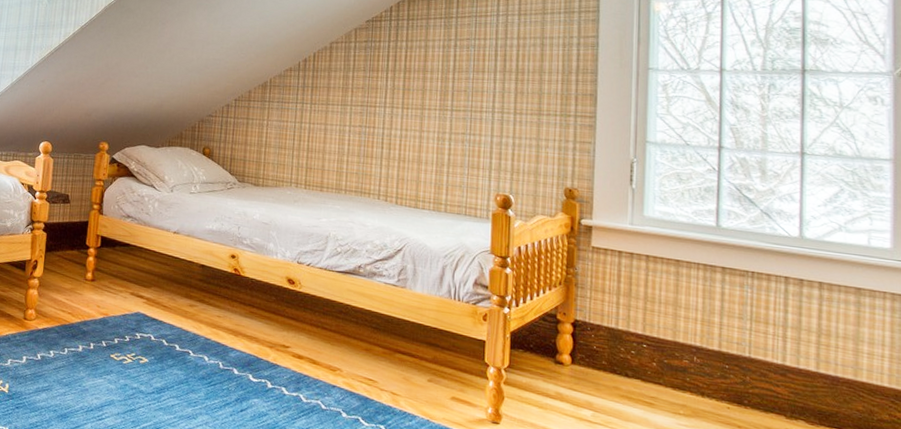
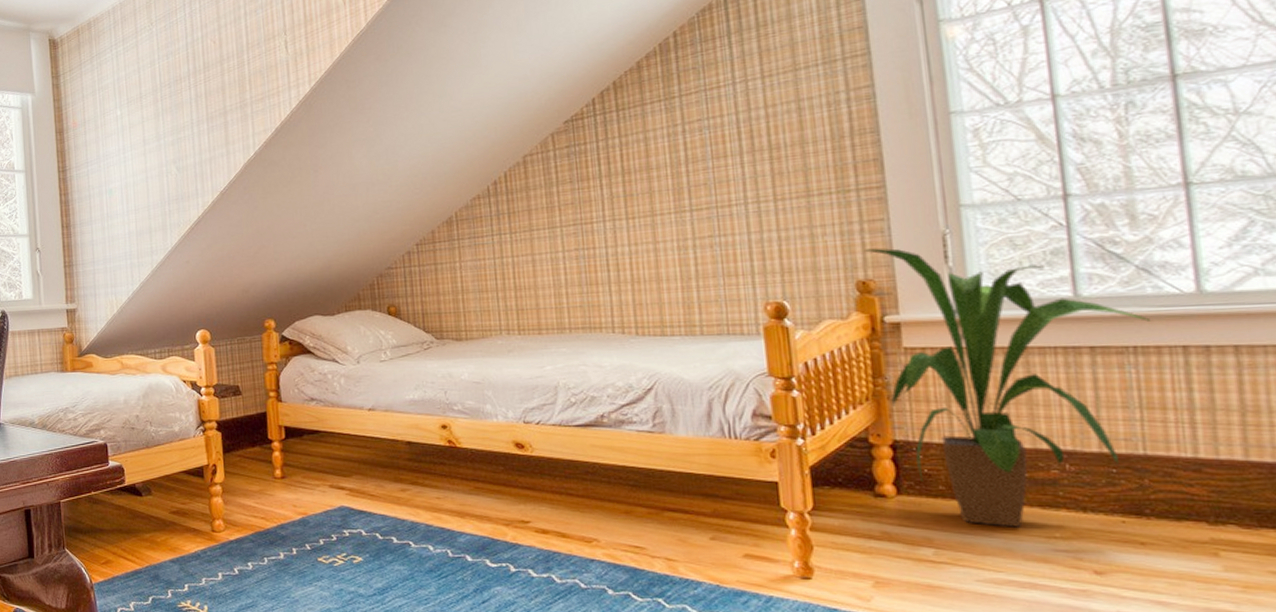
house plant: none [574,163,766,402] -> present [865,248,1152,527]

